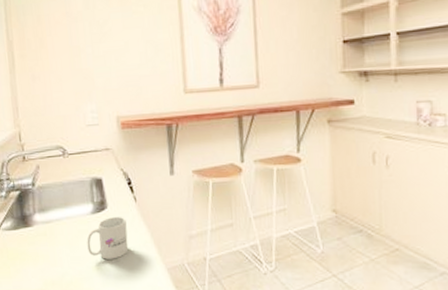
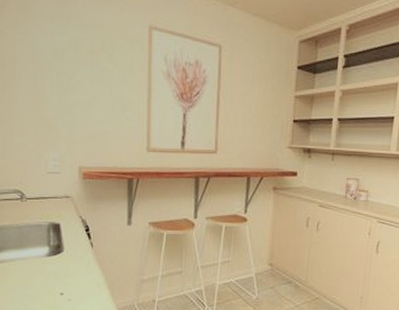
mug: present [86,217,129,260] -> none [40,260,82,299]

